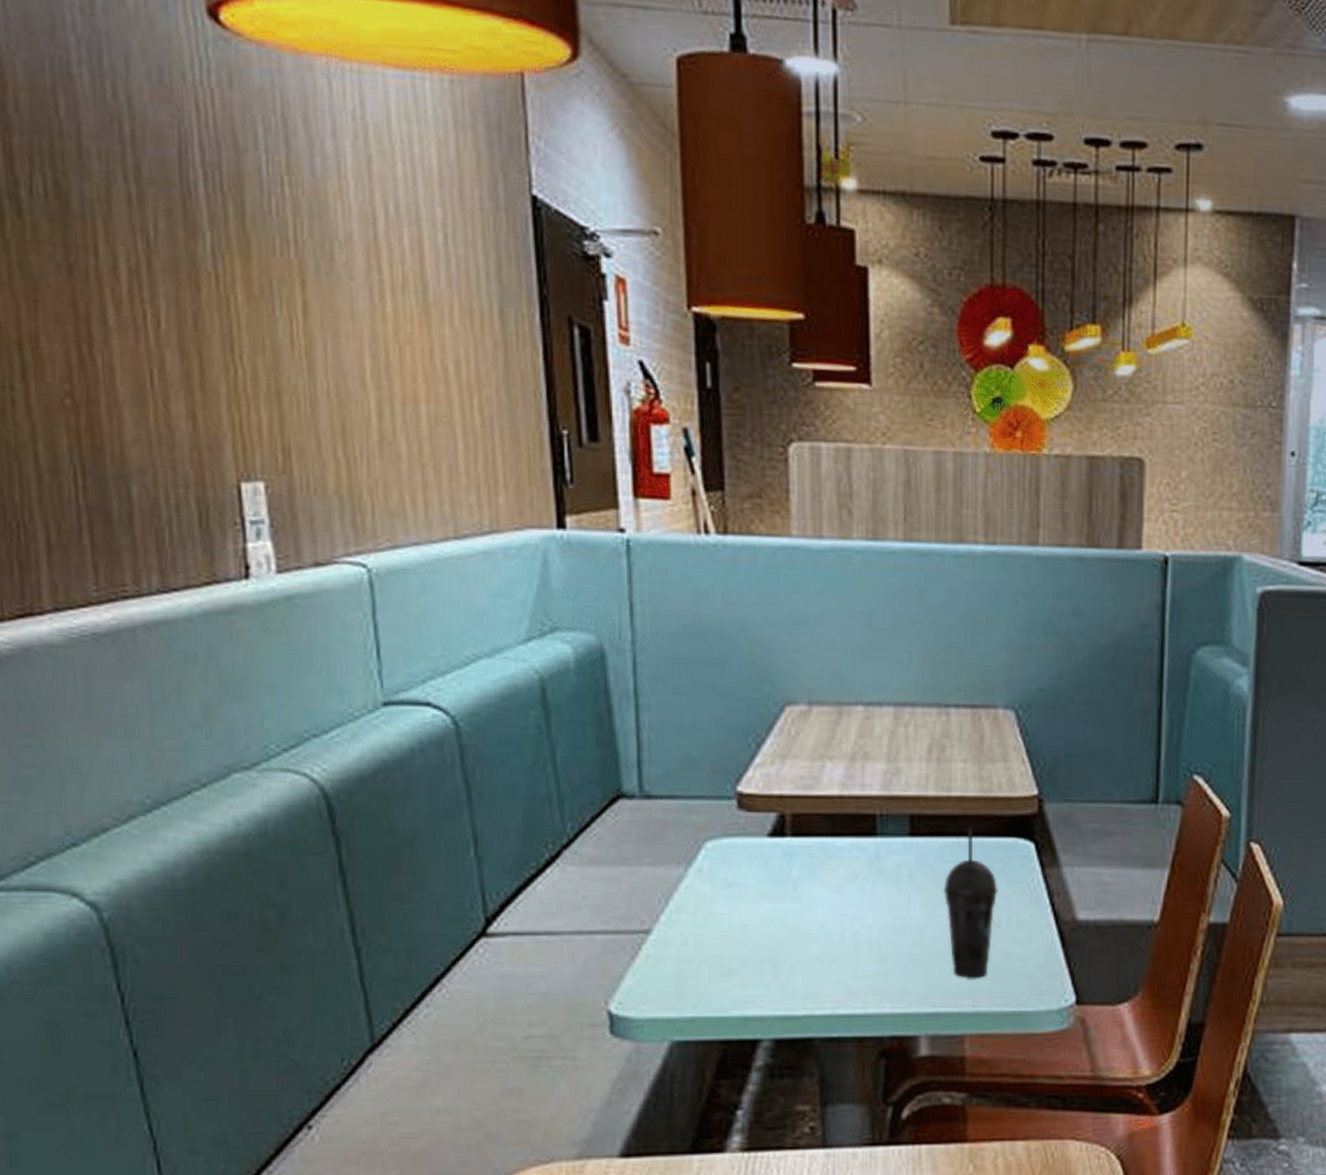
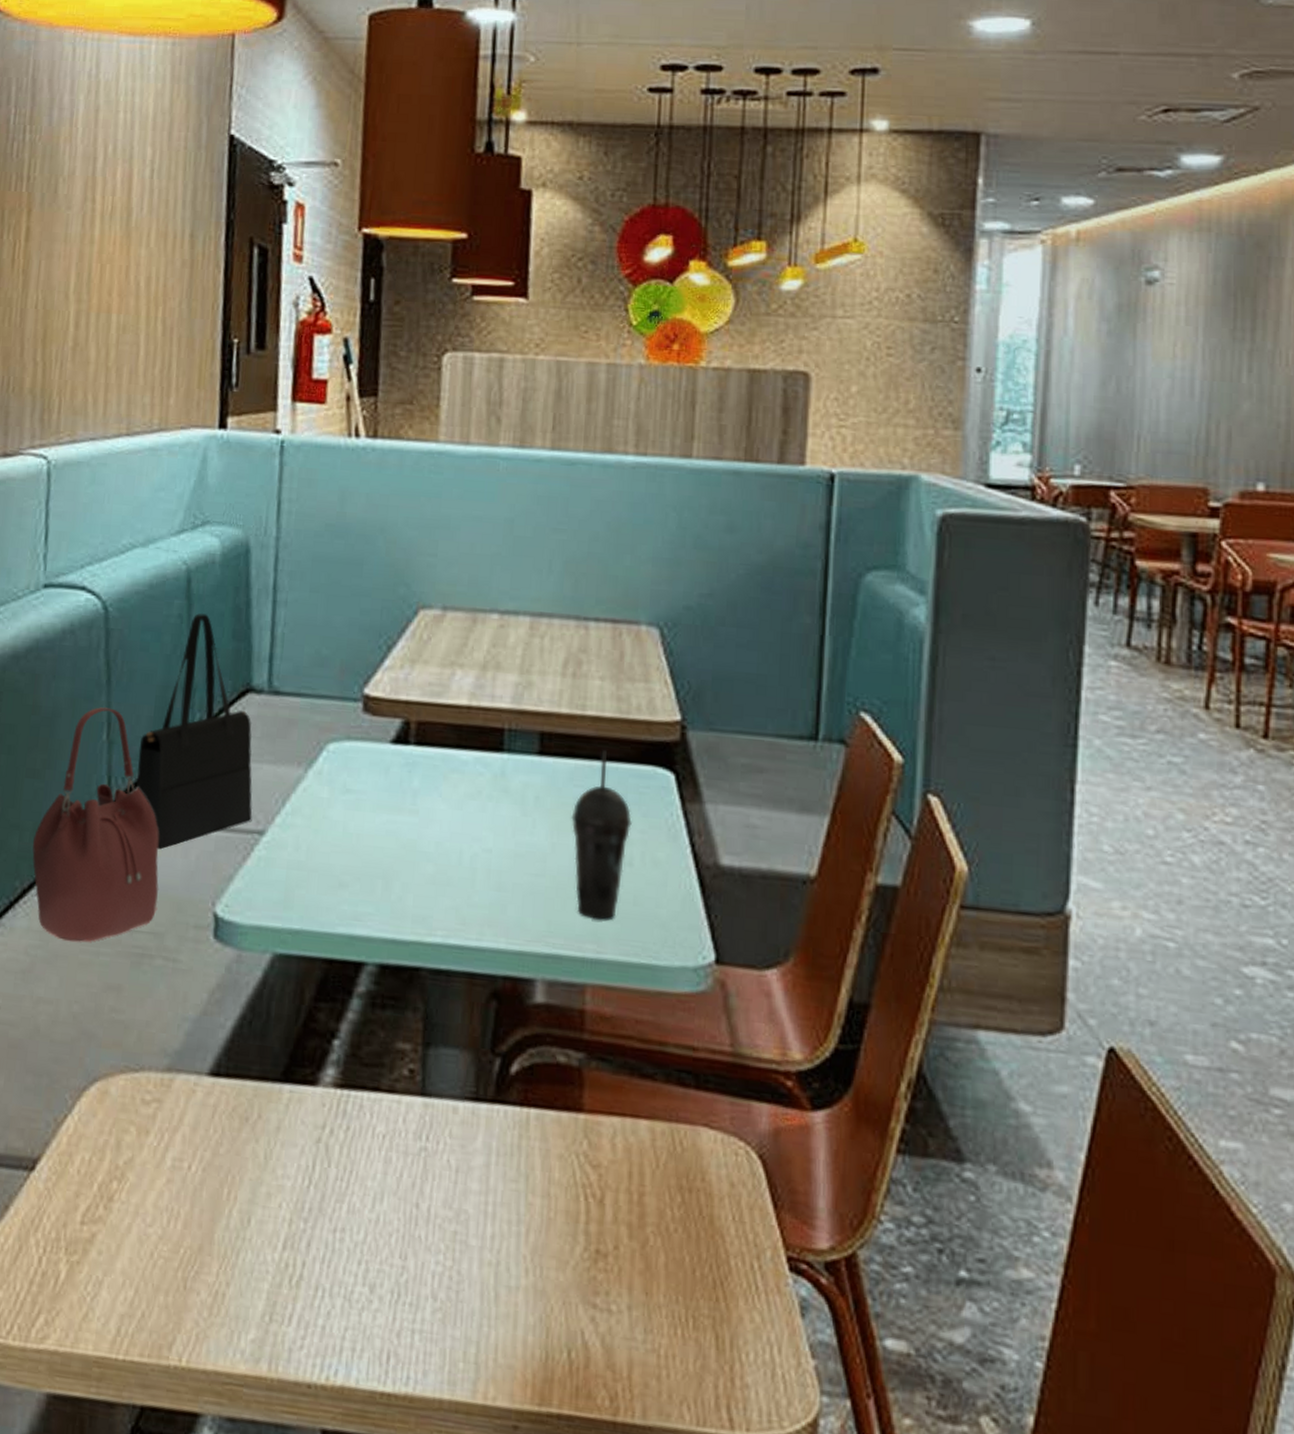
handbag: none [408,824,549,1053] -> present [32,707,159,942]
tote bag: none [511,723,637,958] -> present [136,613,252,850]

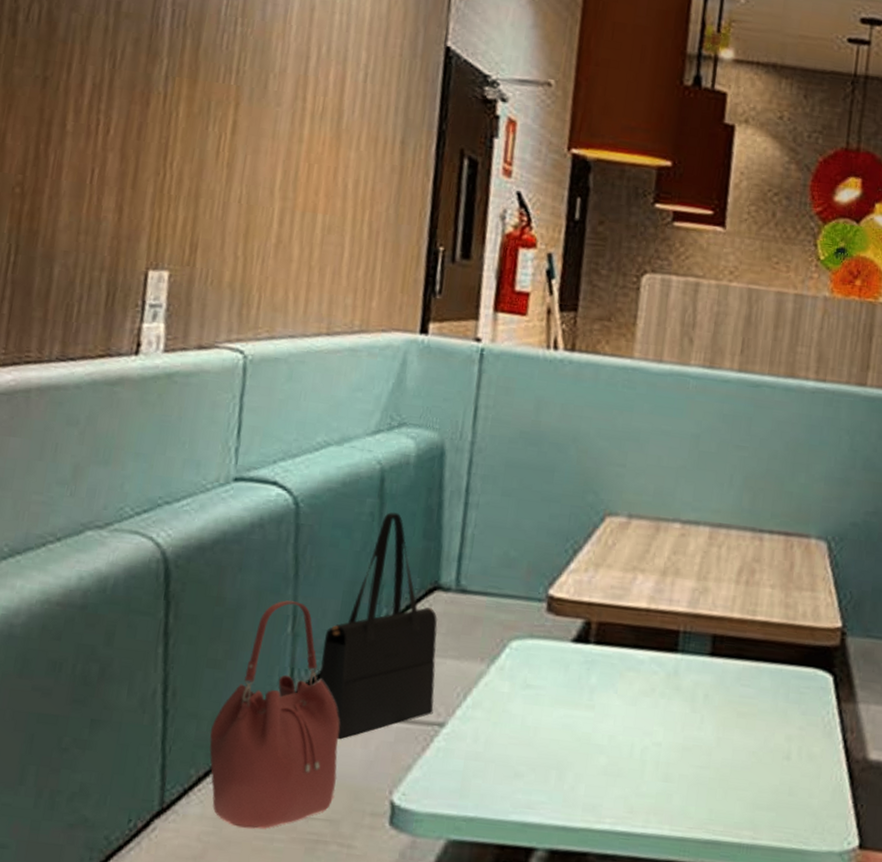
beverage cup: present [571,750,632,920] -> none [736,653,792,809]

